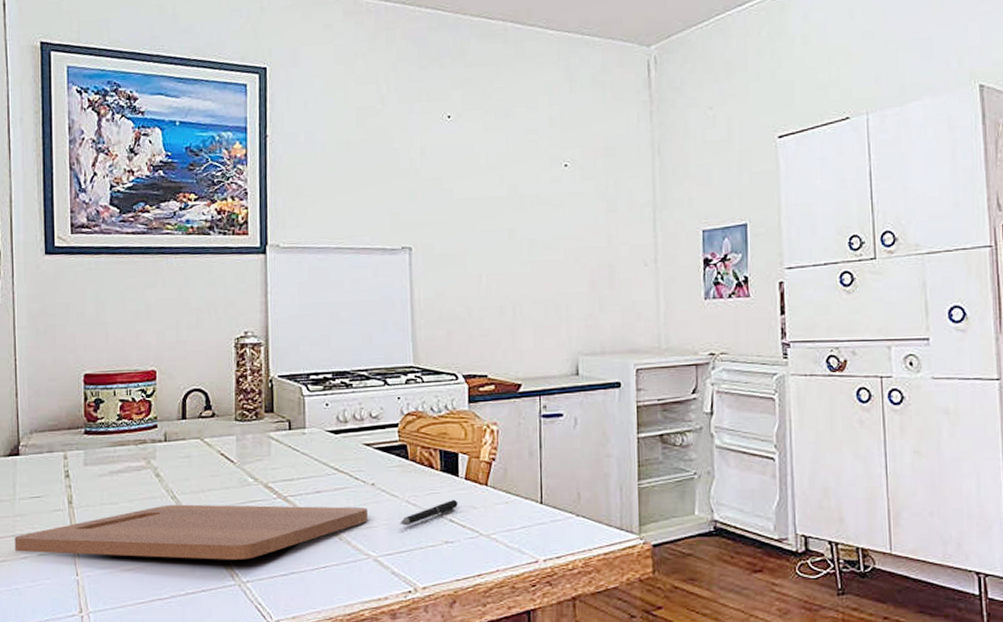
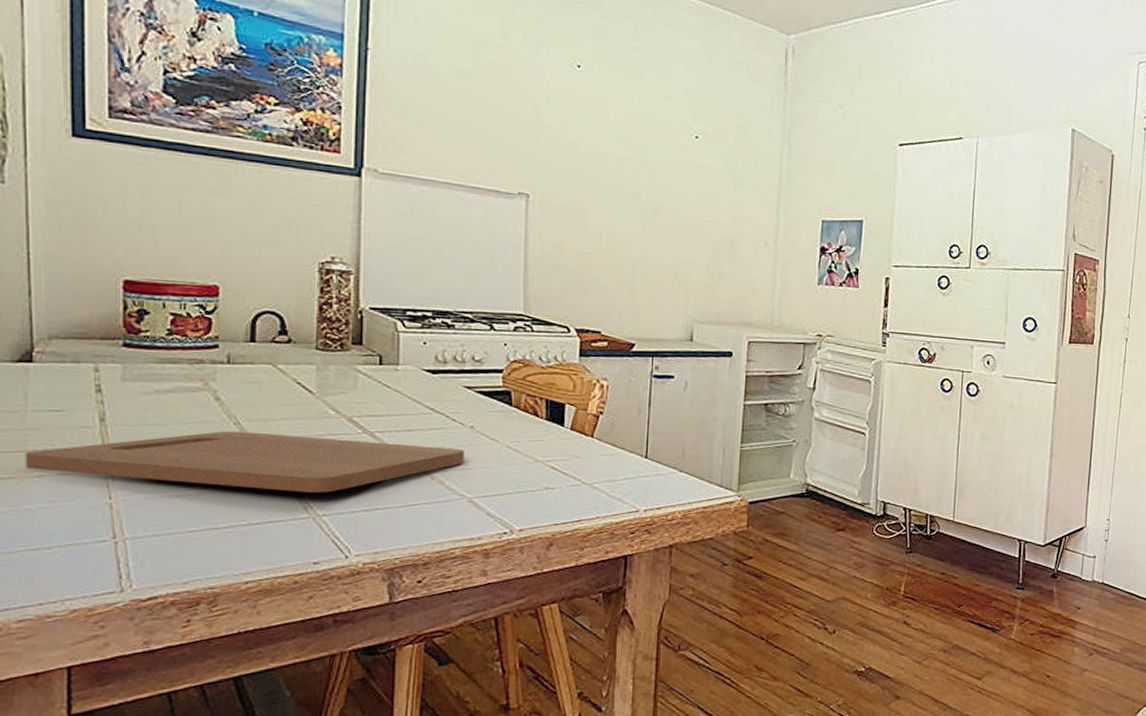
pen: present [400,499,458,526] -> none [499,447,562,470]

